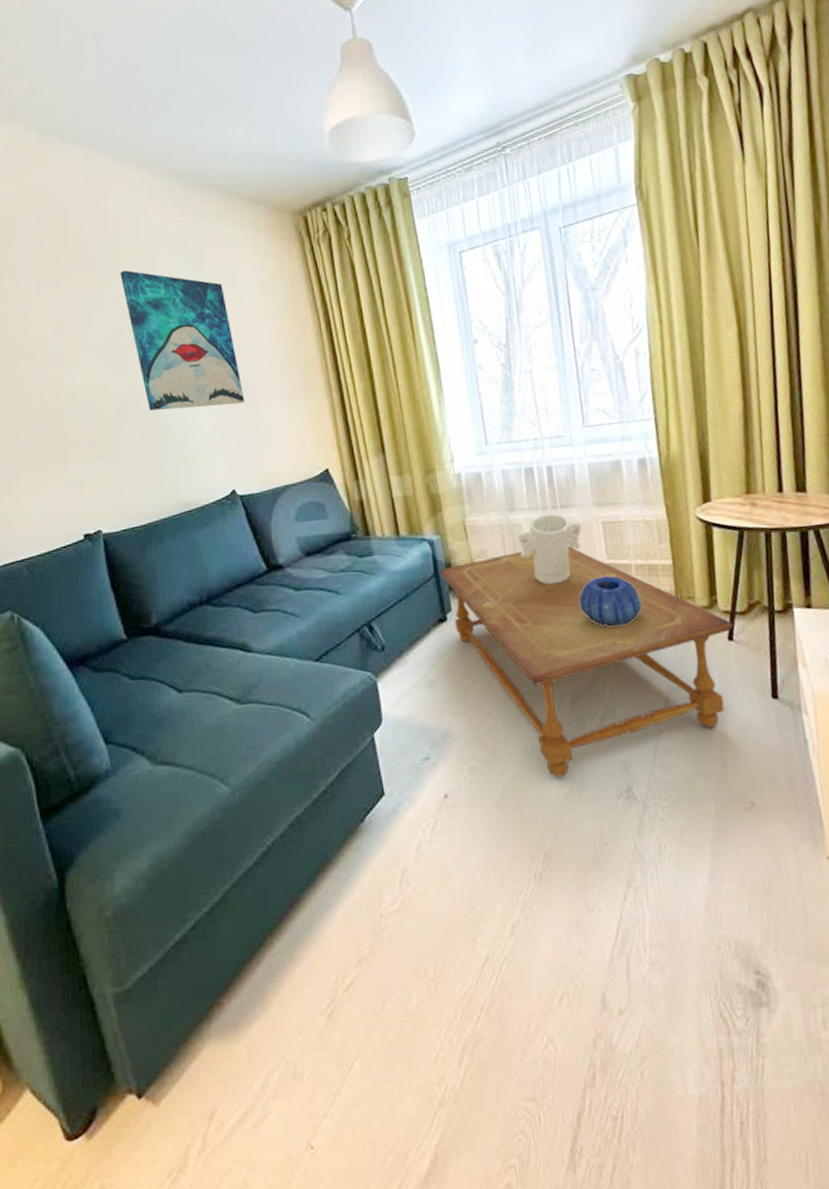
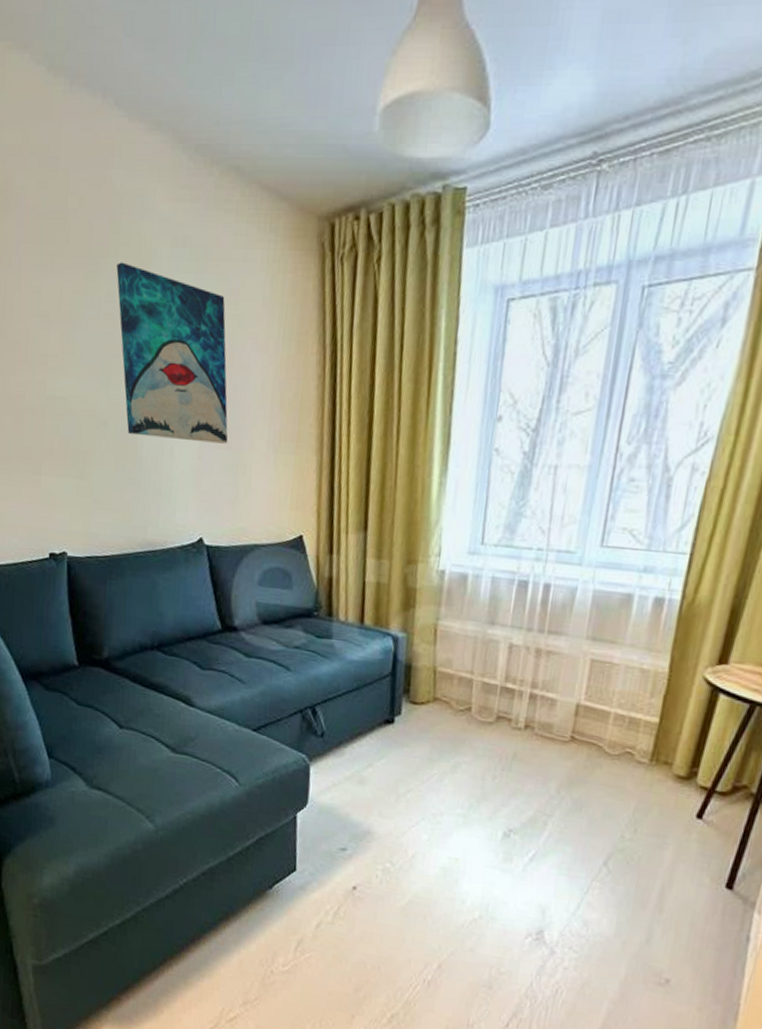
coffee table: present [439,546,734,778] -> none [396,669,709,902]
decorative vase: present [518,513,581,585] -> none [489,635,566,713]
decorative bowl: present [578,575,642,627] -> none [539,716,610,774]

